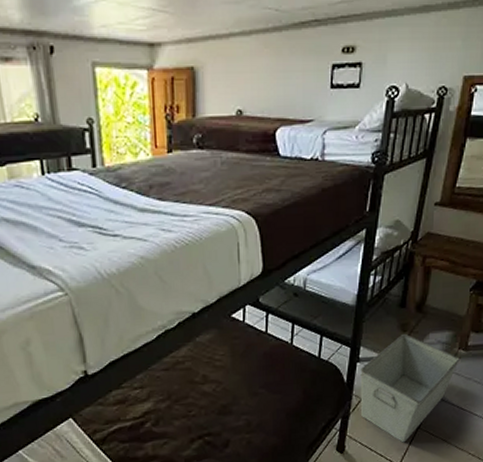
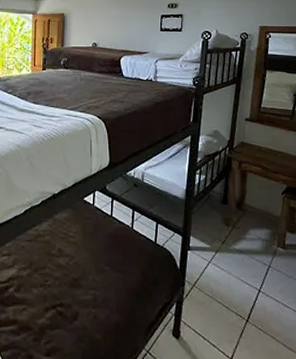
storage bin: present [360,333,460,443] -> none [191,227,279,335]

